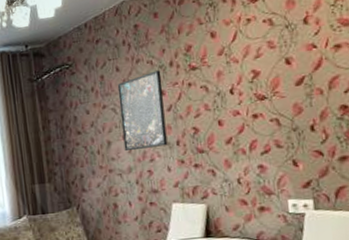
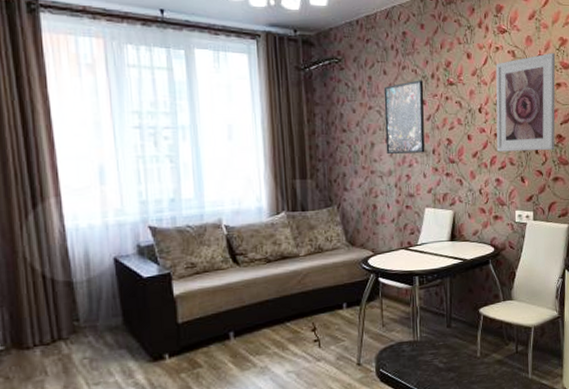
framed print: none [248,9,339,135] -> present [495,52,556,152]

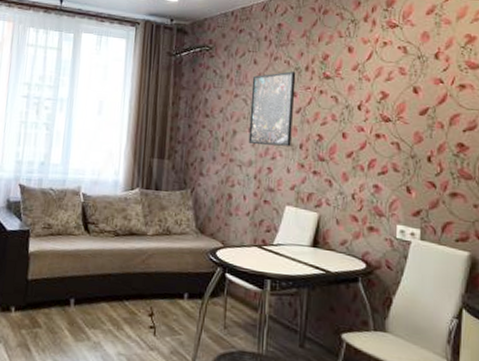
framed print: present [495,52,556,152] -> none [376,50,460,160]

